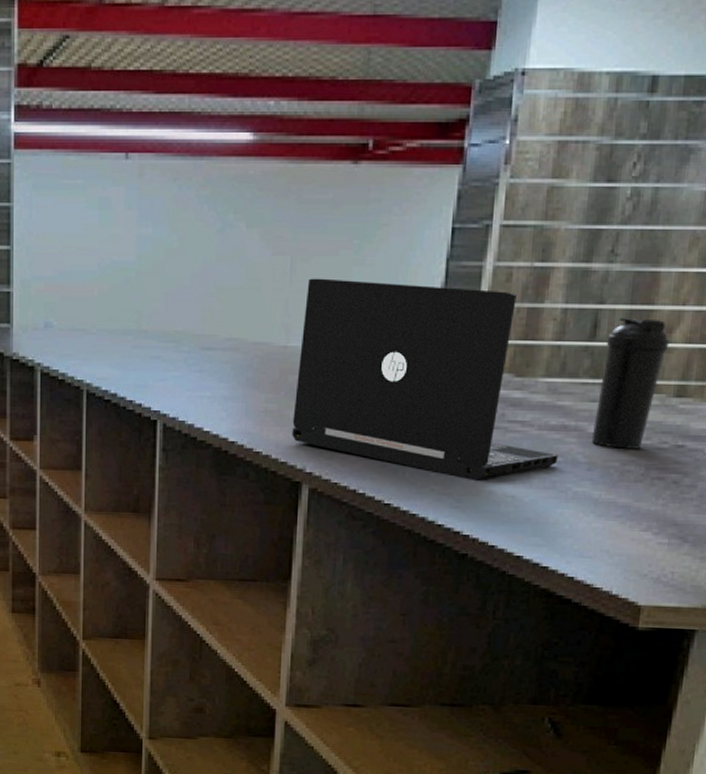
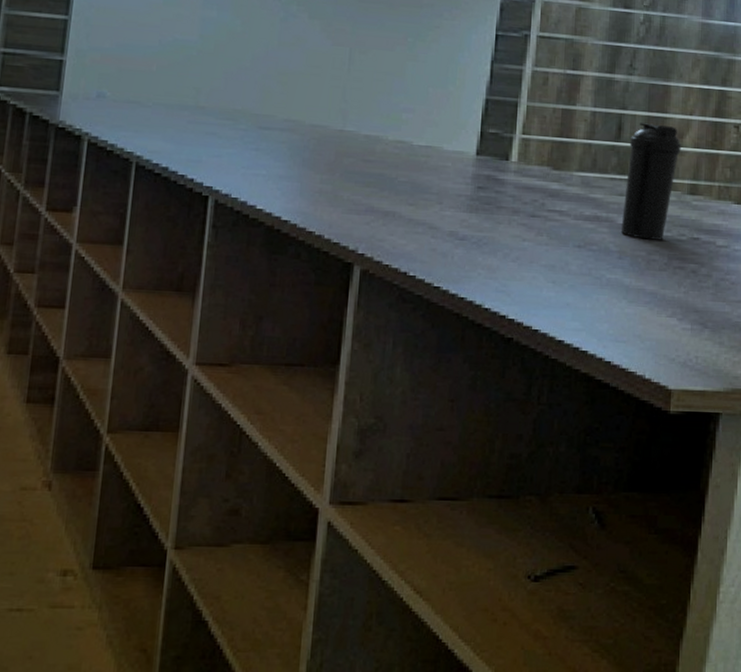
laptop: present [292,278,558,481] -> none [345,69,592,266]

